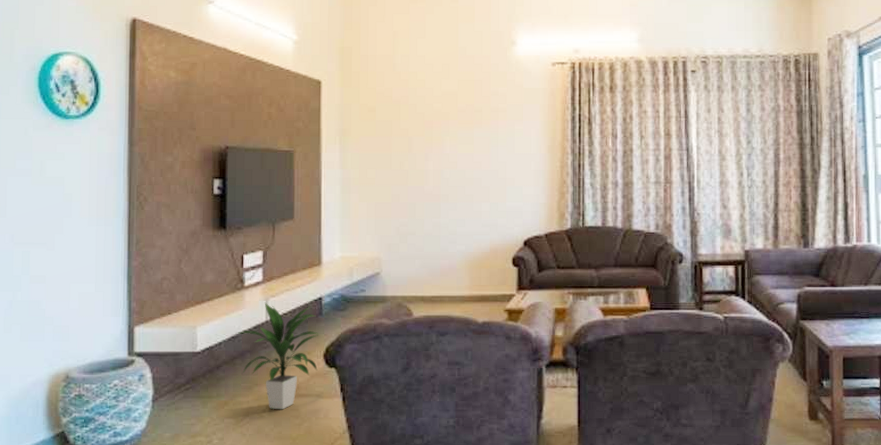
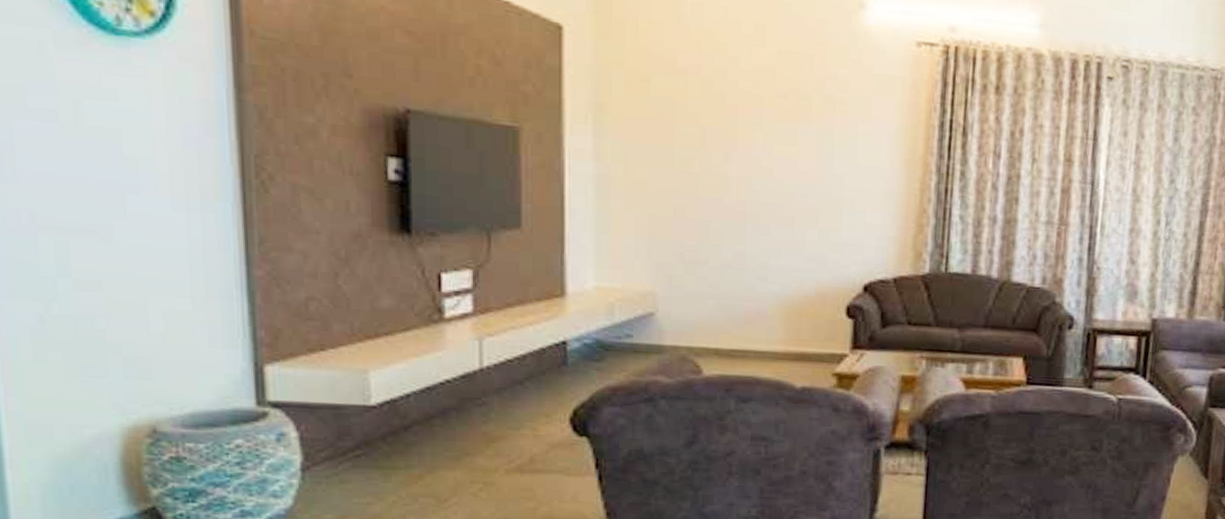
indoor plant: present [235,302,320,410] -> none [431,342,564,489]

